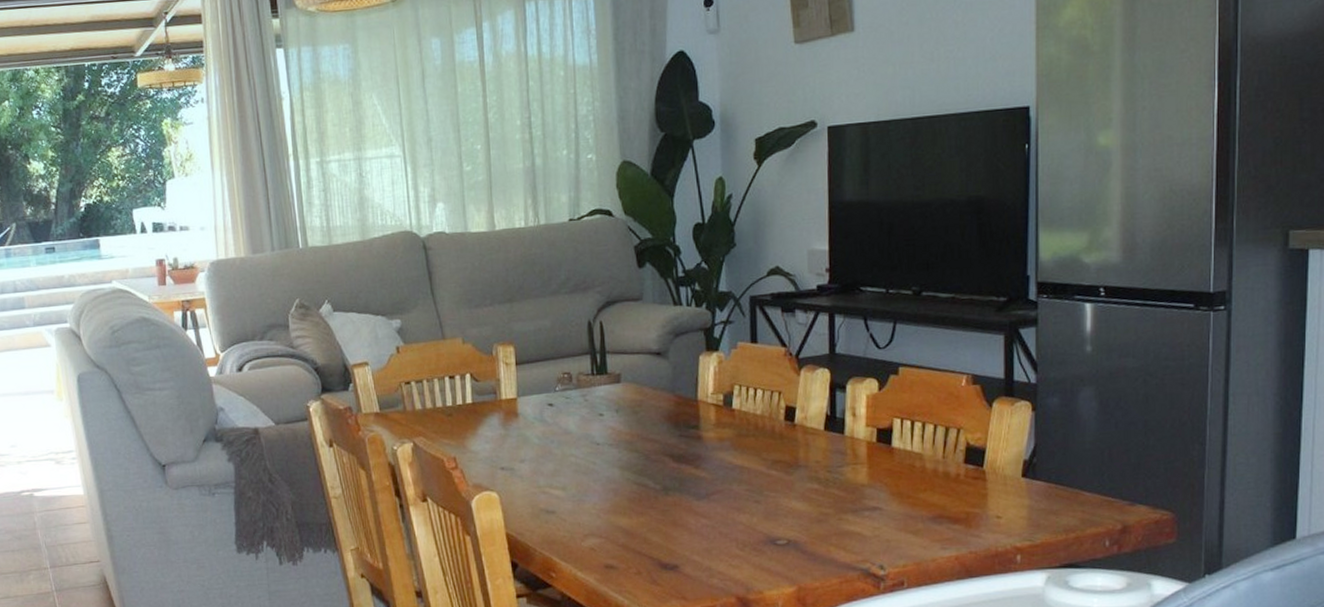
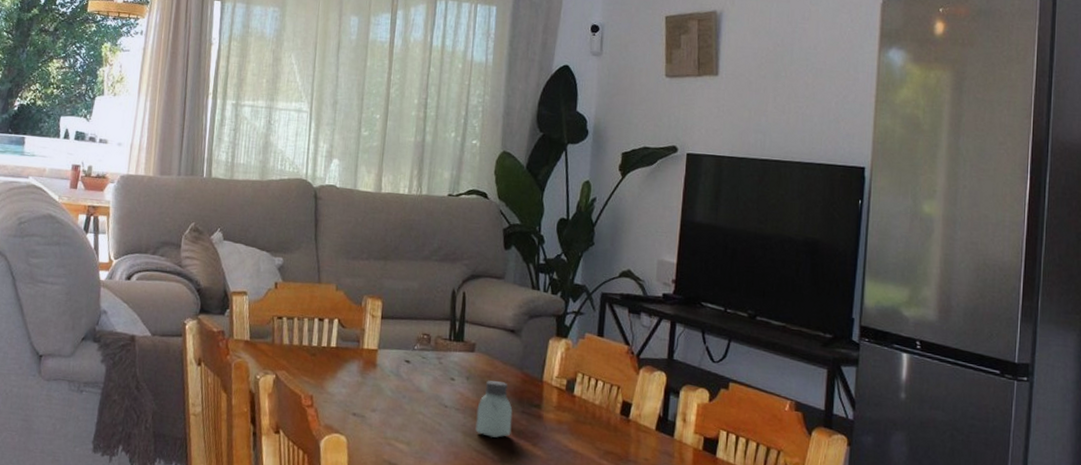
saltshaker: none [631,408,671,467] -> present [475,380,513,438]

